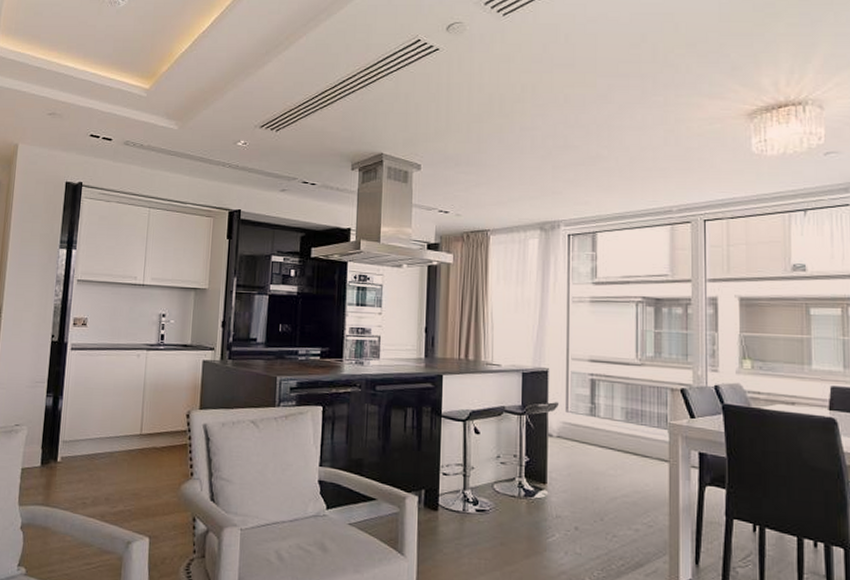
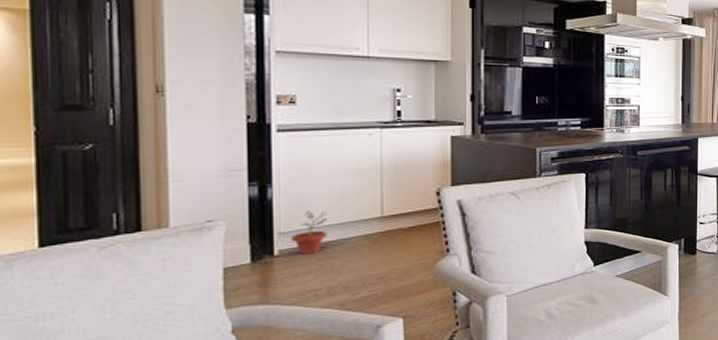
potted plant: none [71,422,100,464] -> present [291,210,328,254]

